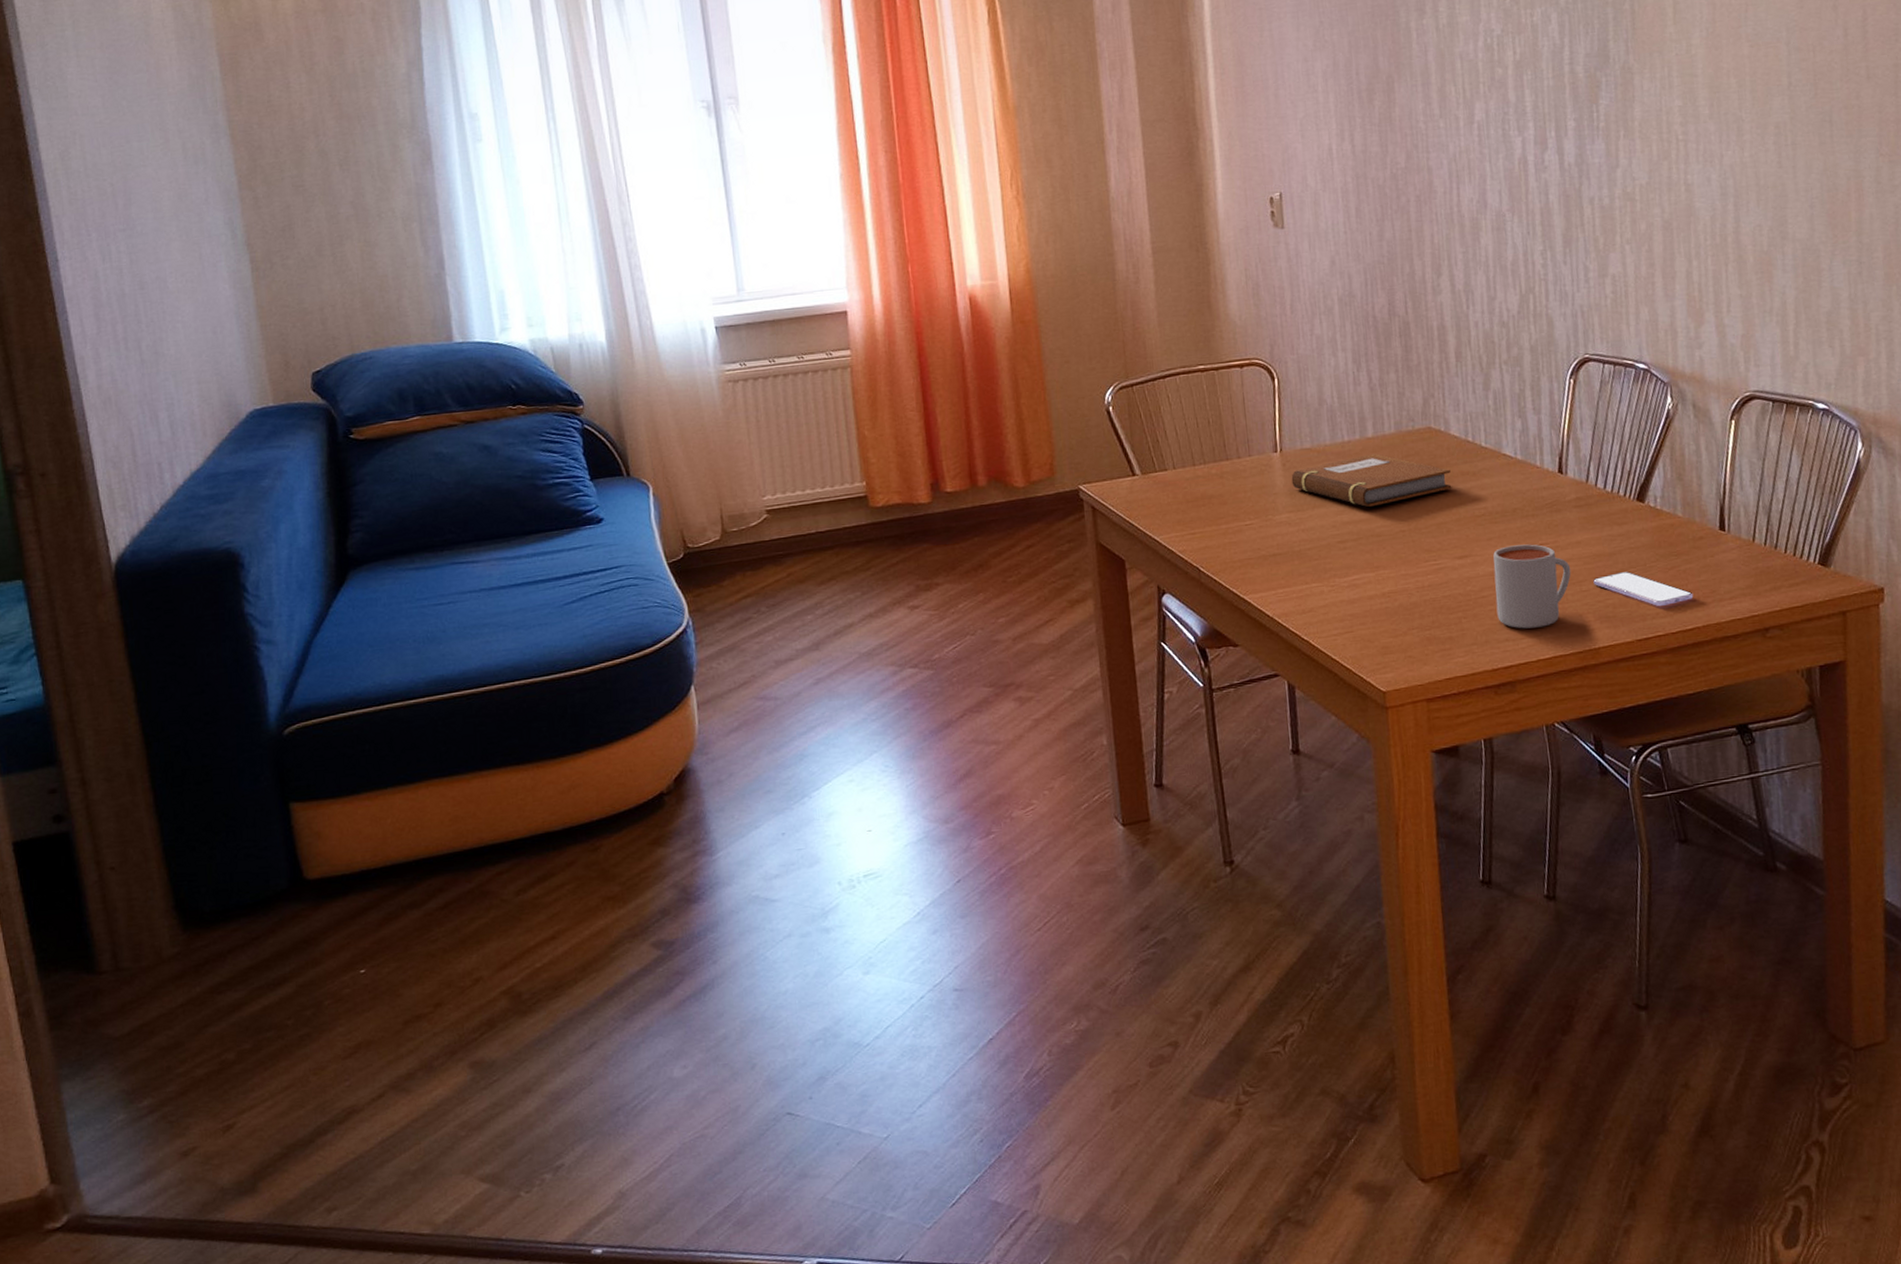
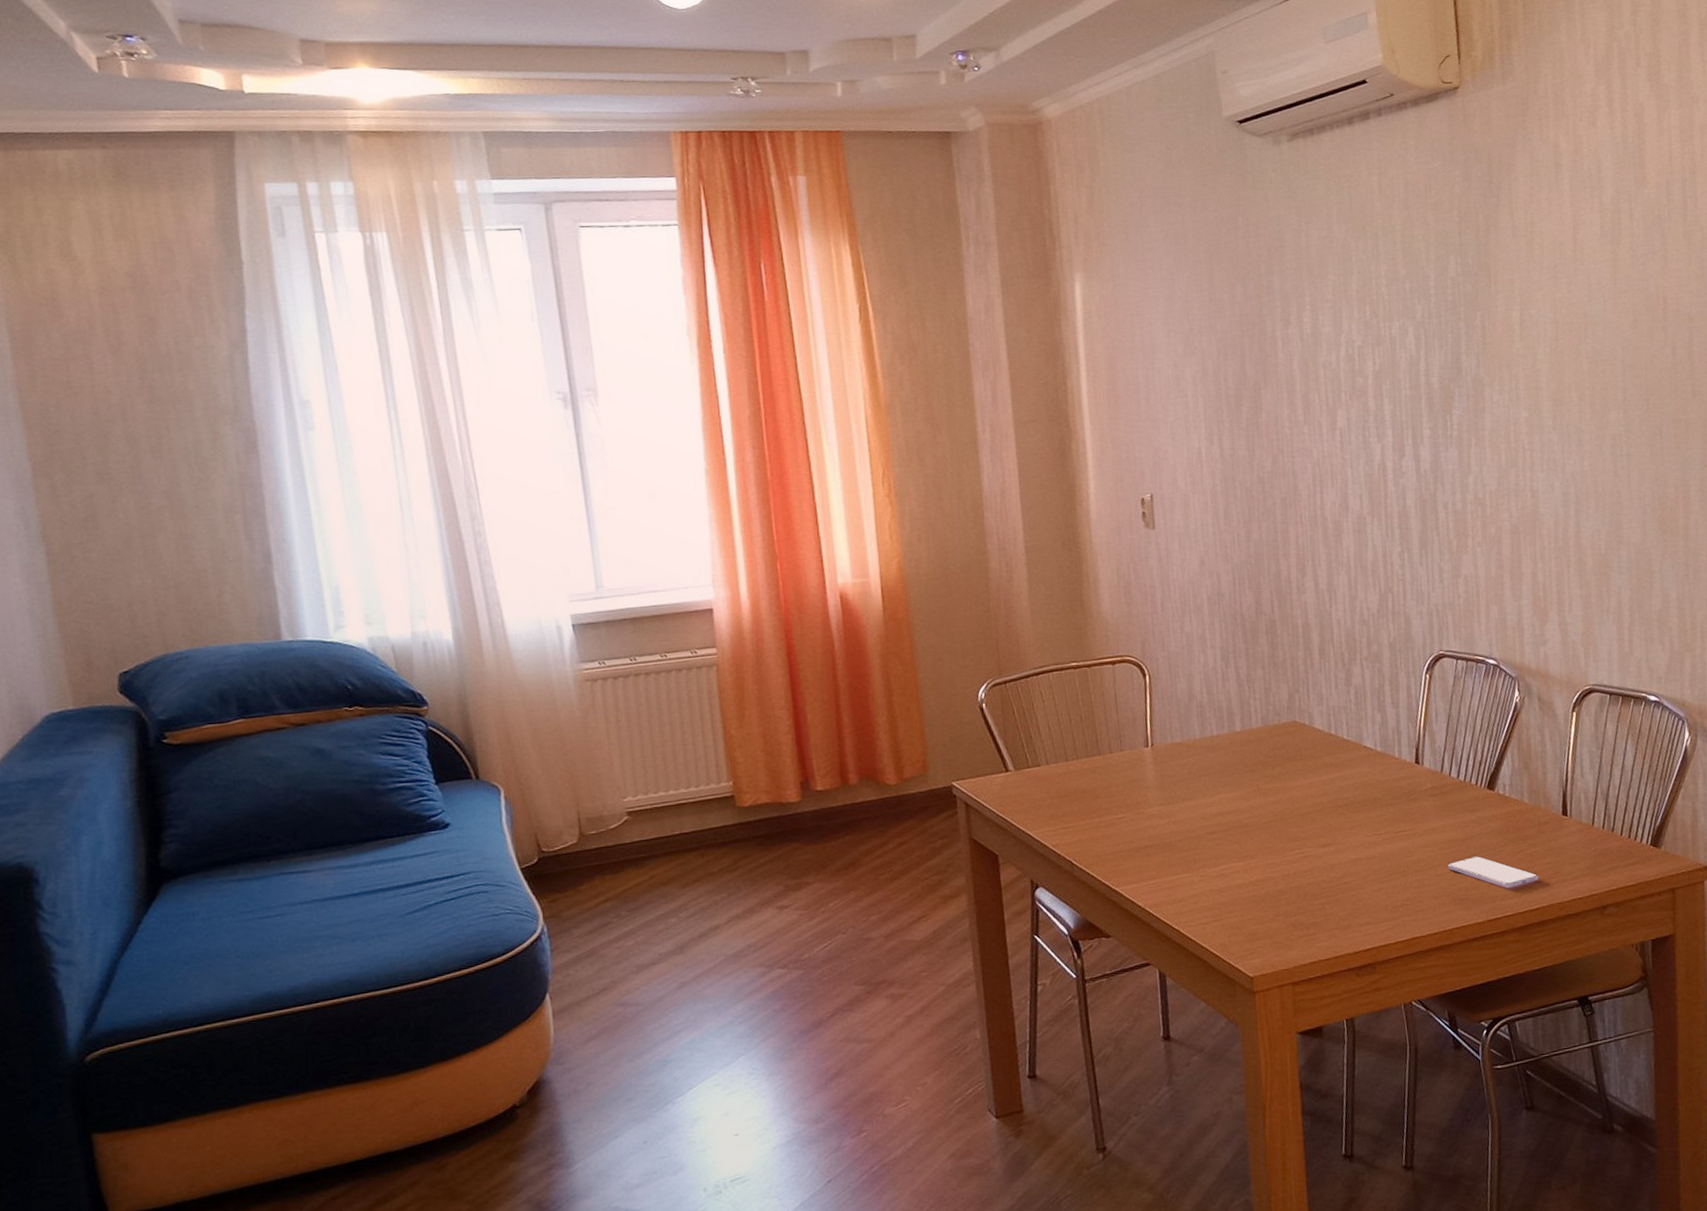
notebook: present [1291,453,1452,508] -> none [1162,747,1316,800]
mug: present [1493,544,1571,629] -> none [1355,831,1427,913]

